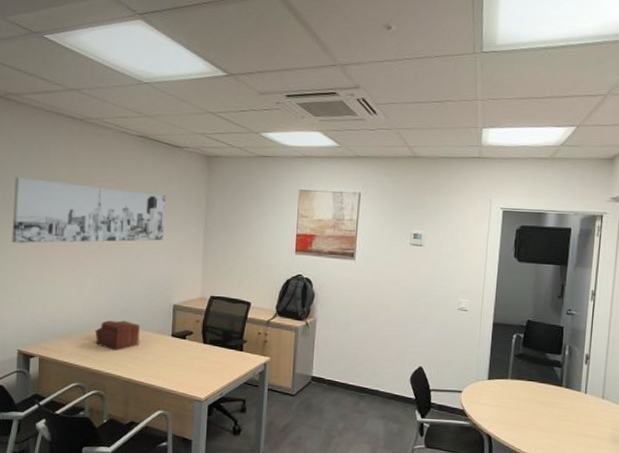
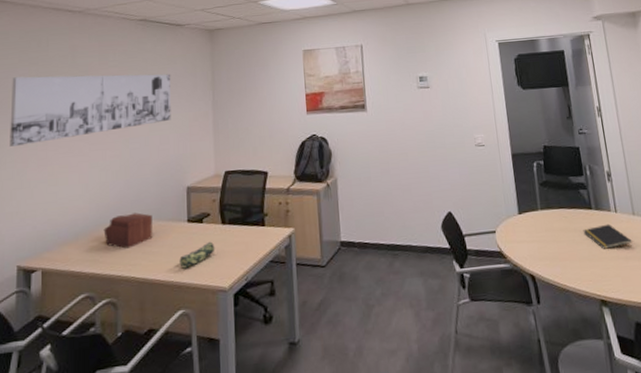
pencil case: none [162,356,195,376] -> present [179,241,215,269]
notepad: none [548,402,595,425] -> present [583,223,632,249]

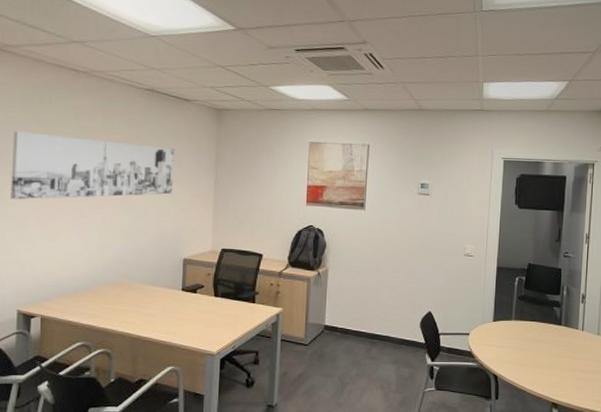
sewing box: present [103,212,153,249] -> none [101,276,149,307]
pencil case: present [179,241,215,269] -> none [172,310,207,331]
notepad: present [583,223,632,249] -> none [549,339,592,361]

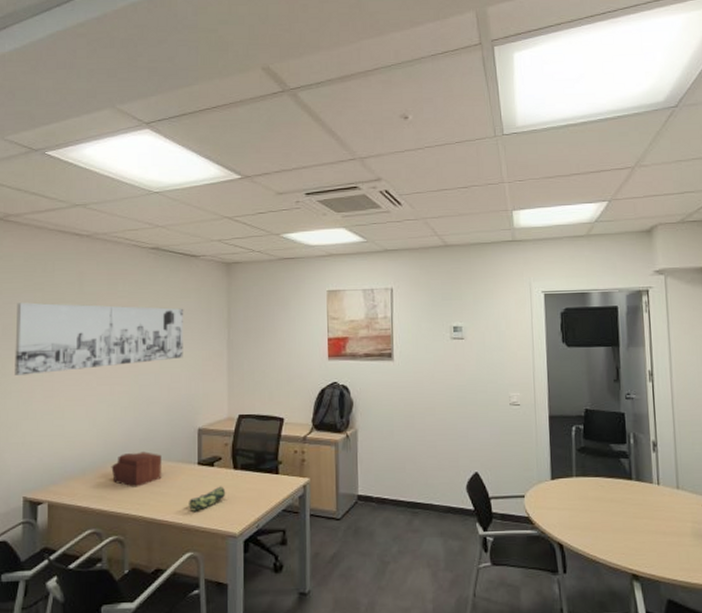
sewing box: none [101,276,149,307] -> present [111,451,162,487]
pencil case: none [172,310,207,331] -> present [189,486,226,511]

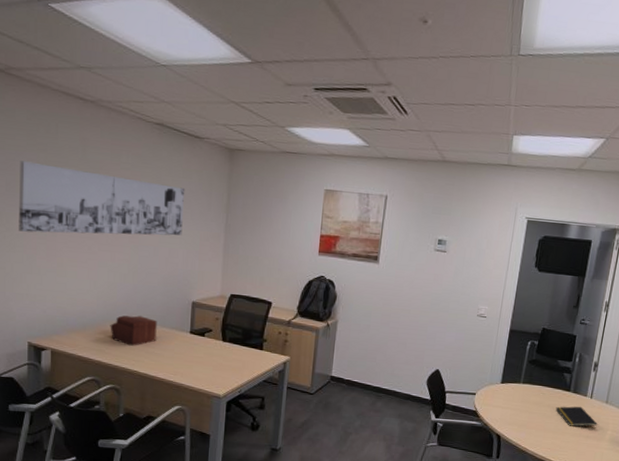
pencil case: present [189,486,226,511] -> none [180,354,214,373]
notepad: none [620,496,673,522] -> present [555,406,598,427]

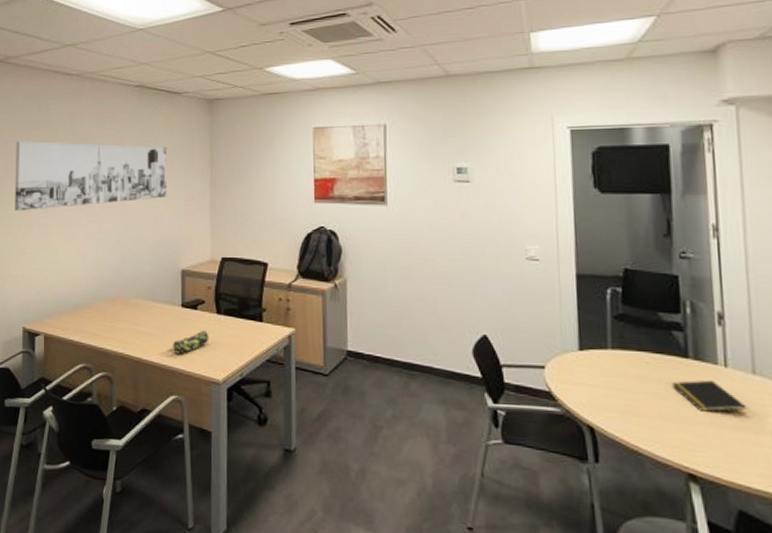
sewing box: present [110,315,157,346] -> none [100,290,147,326]
pencil case: none [180,354,214,373] -> present [173,330,209,354]

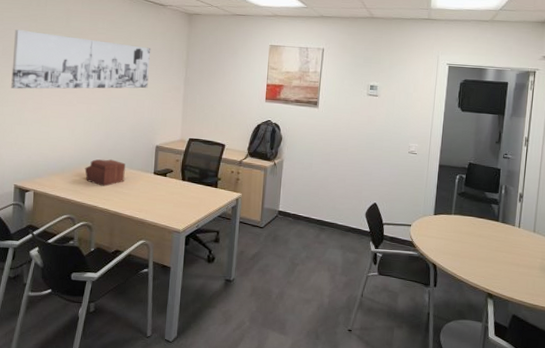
sewing box: none [100,290,147,326] -> present [85,159,125,187]
pencil case: present [173,330,209,354] -> none [144,192,175,210]
notepad: present [671,379,747,412] -> none [486,235,527,255]

